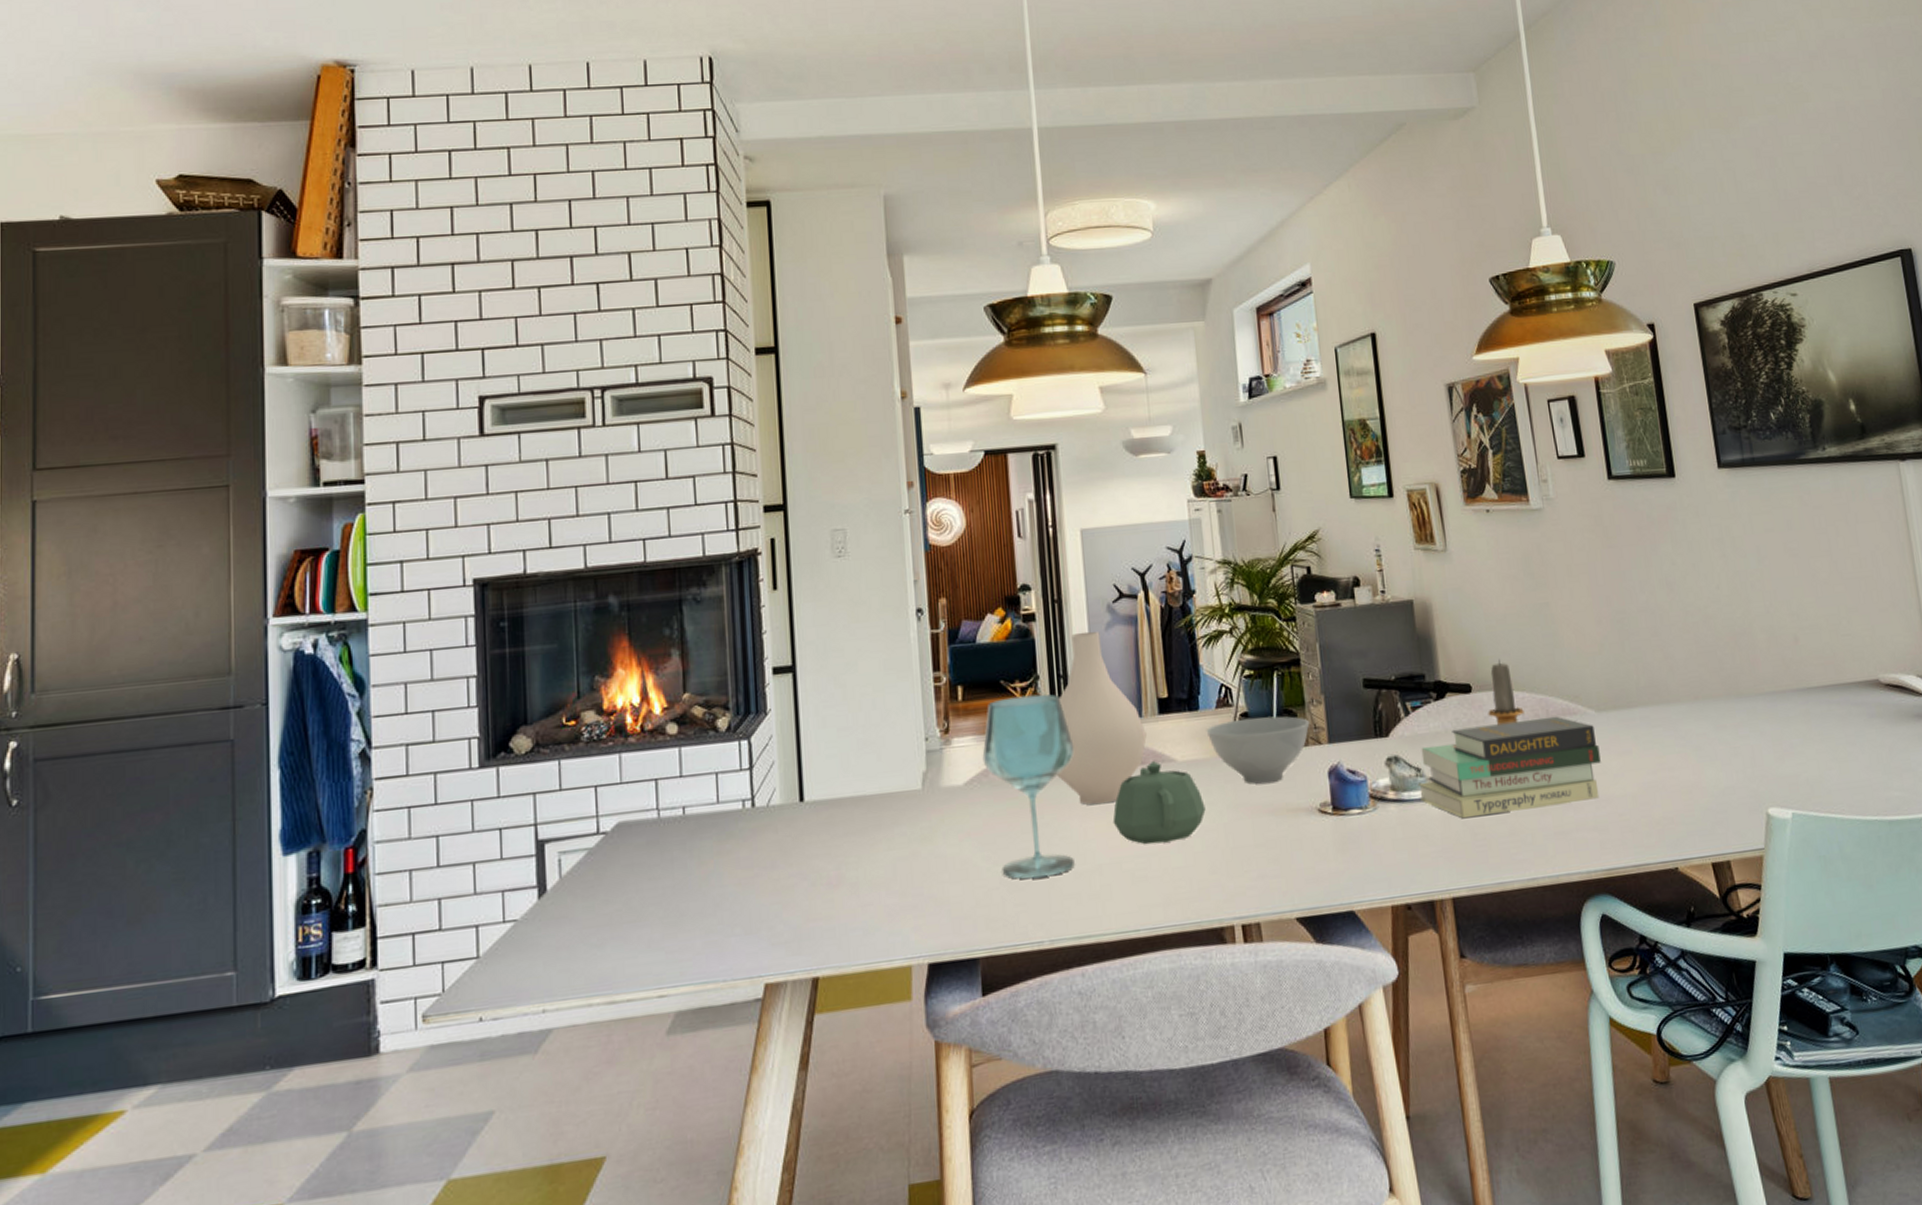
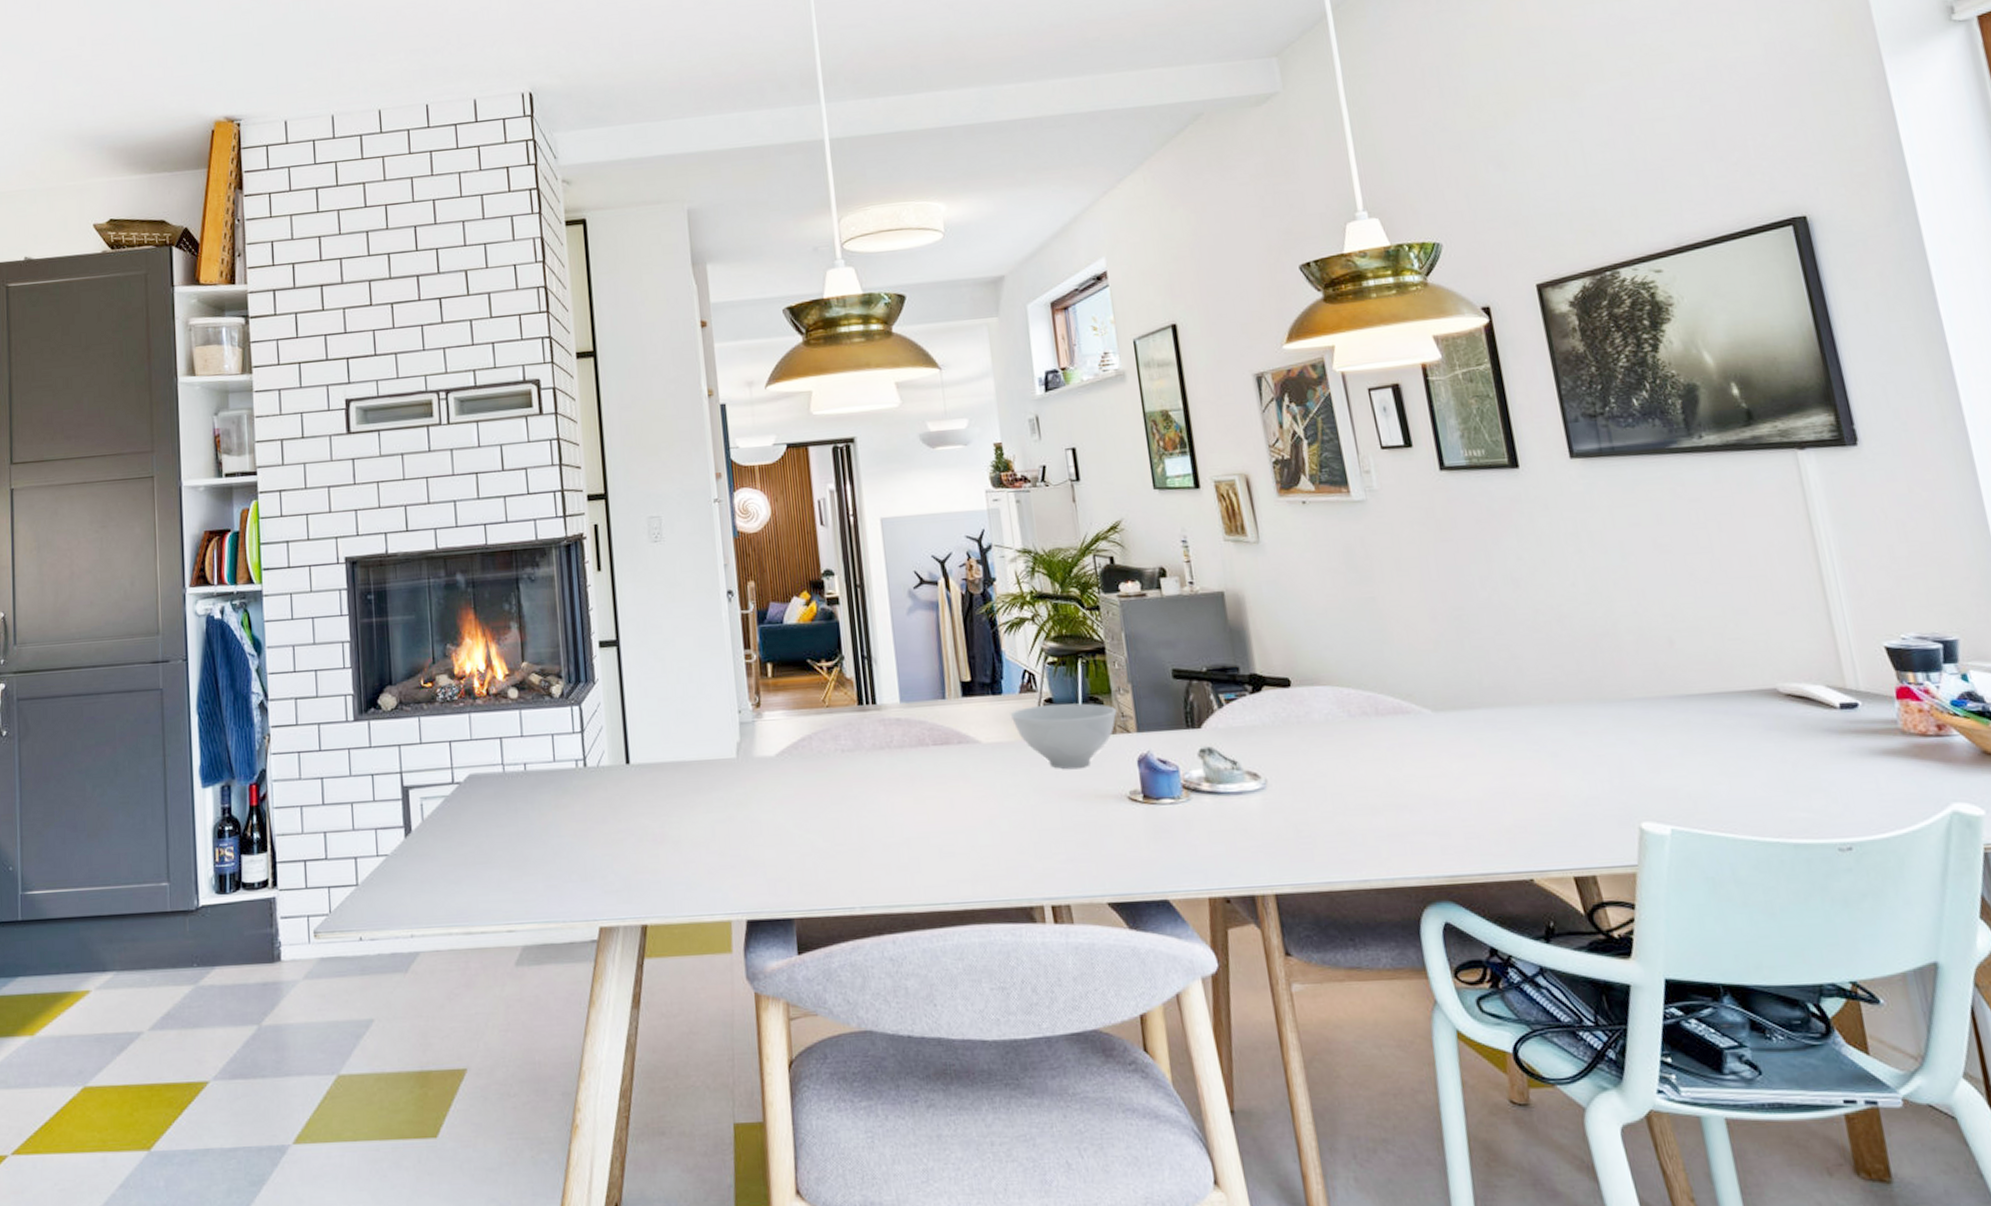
wine glass: present [982,694,1075,879] -> none [792,673,883,848]
vase: present [1057,631,1147,805] -> none [863,615,951,781]
teapot: present [1112,761,1206,845] -> none [919,742,1012,822]
books: present [1418,716,1601,819] -> none [1234,714,1440,815]
candlestick: present [1488,659,1524,726] -> none [1309,654,1350,722]

